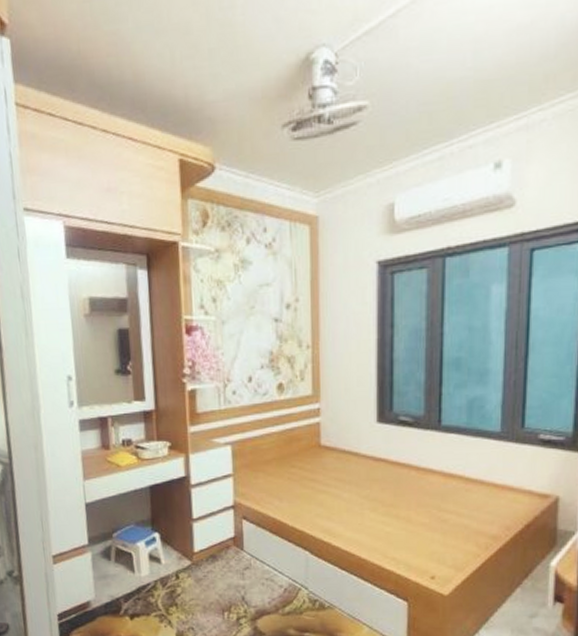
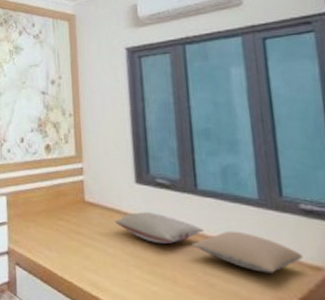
pillow: none [352,453,443,484] -> present [114,212,204,244]
pillow: none [429,466,534,505] -> present [191,230,303,273]

